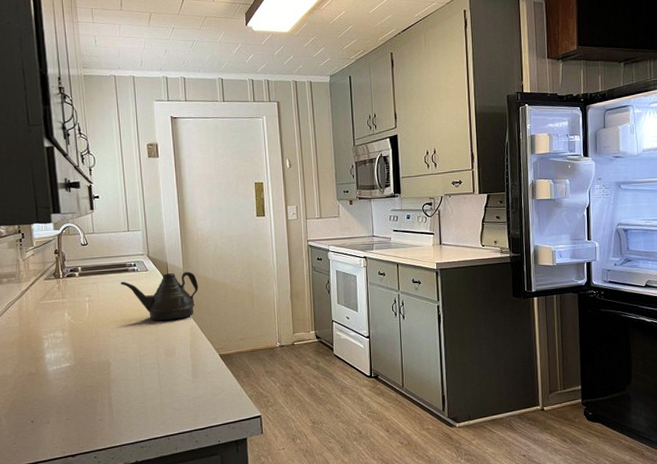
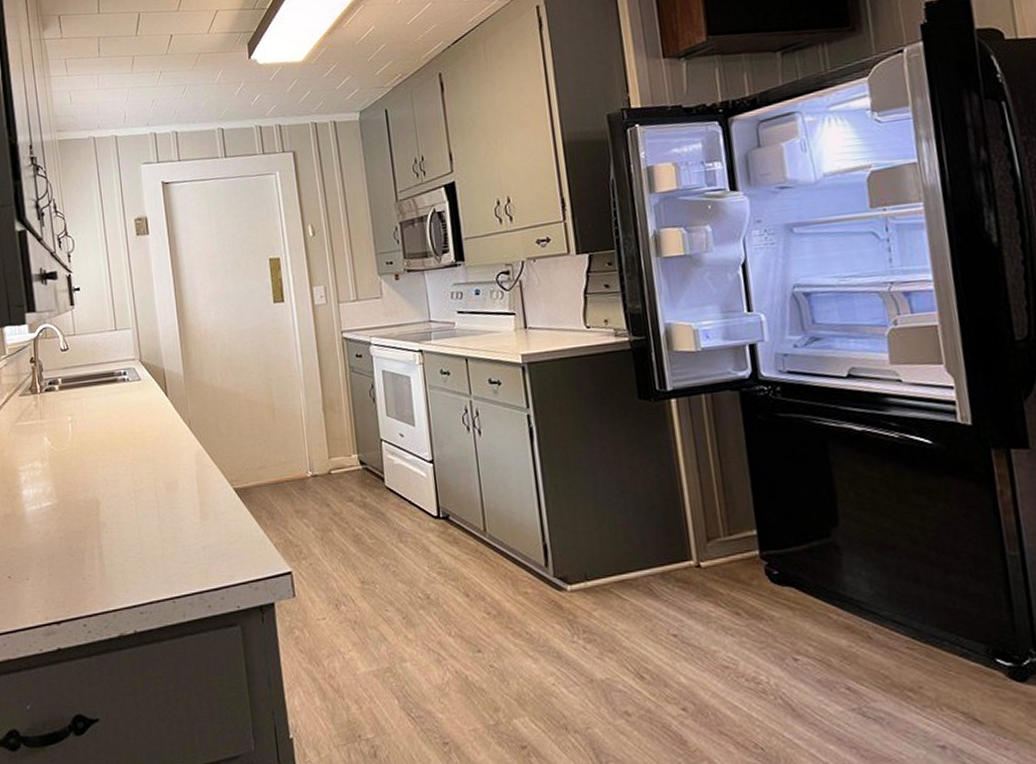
teapot: present [120,271,198,321] -> none [108,379,204,445]

